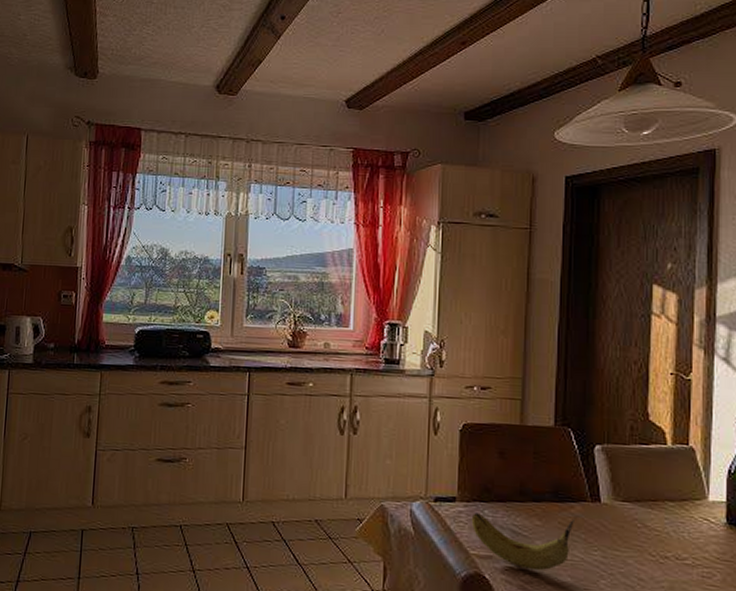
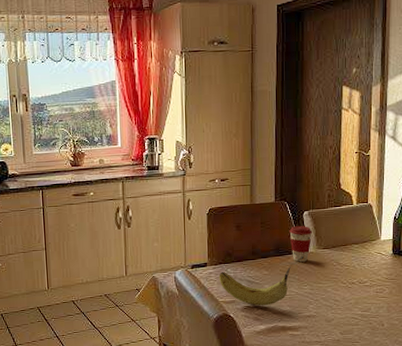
coffee cup: none [573,463,606,516] -> present [289,225,312,262]

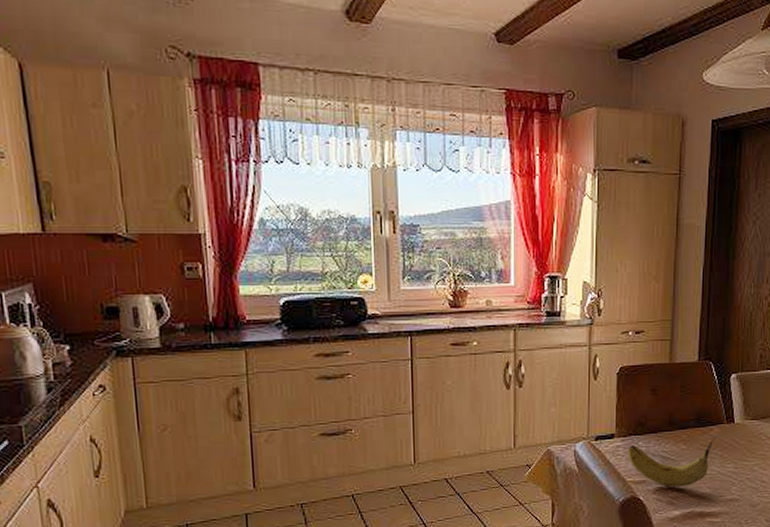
coffee cup: present [289,225,312,262] -> none [713,390,740,435]

